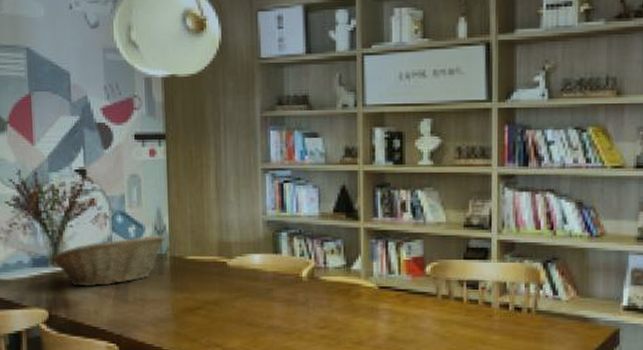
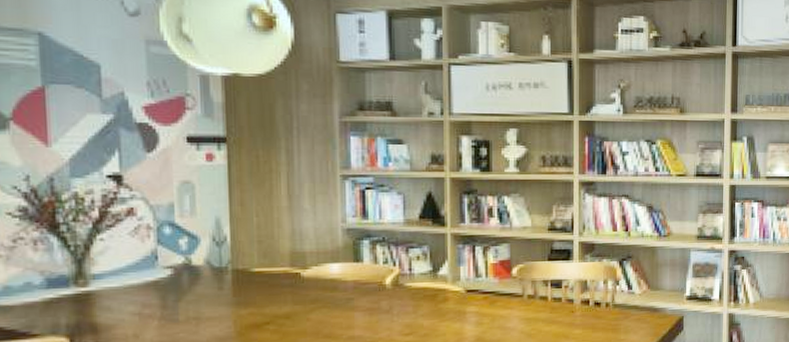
fruit basket: present [51,234,165,287] -> none [73,246,226,308]

